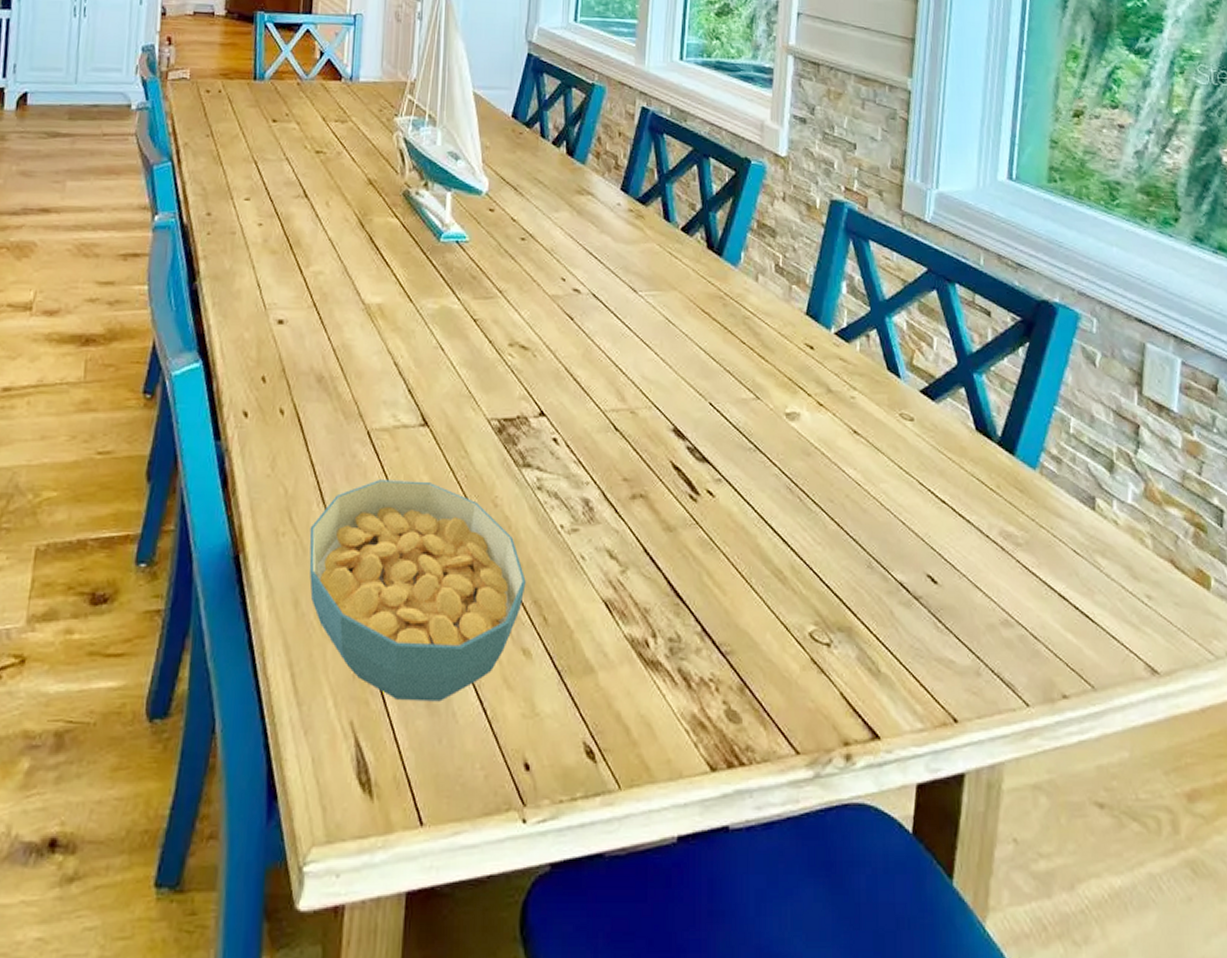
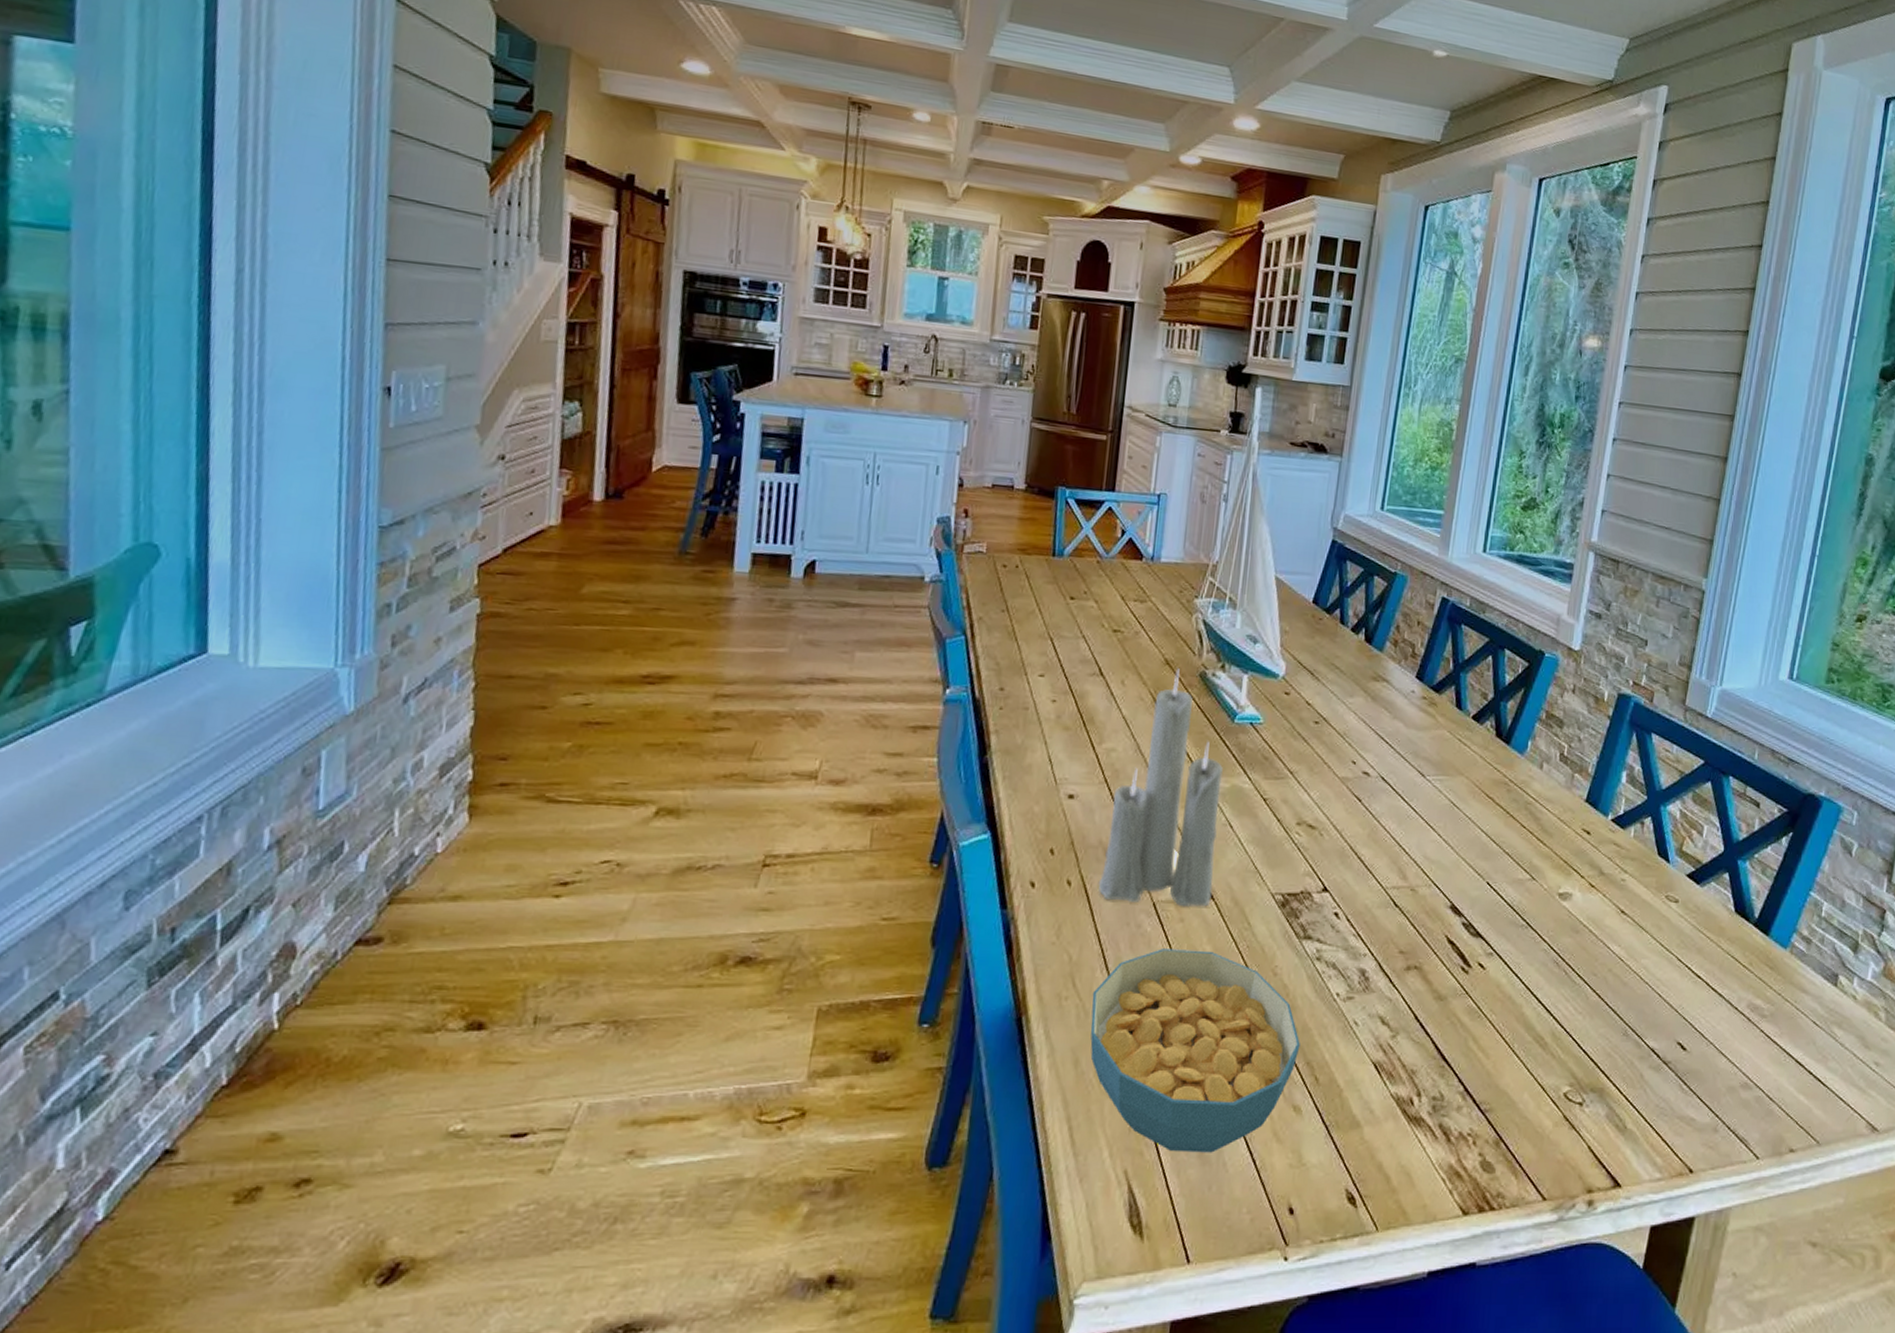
candle: none [311,188,431,436] -> present [1098,668,1223,908]

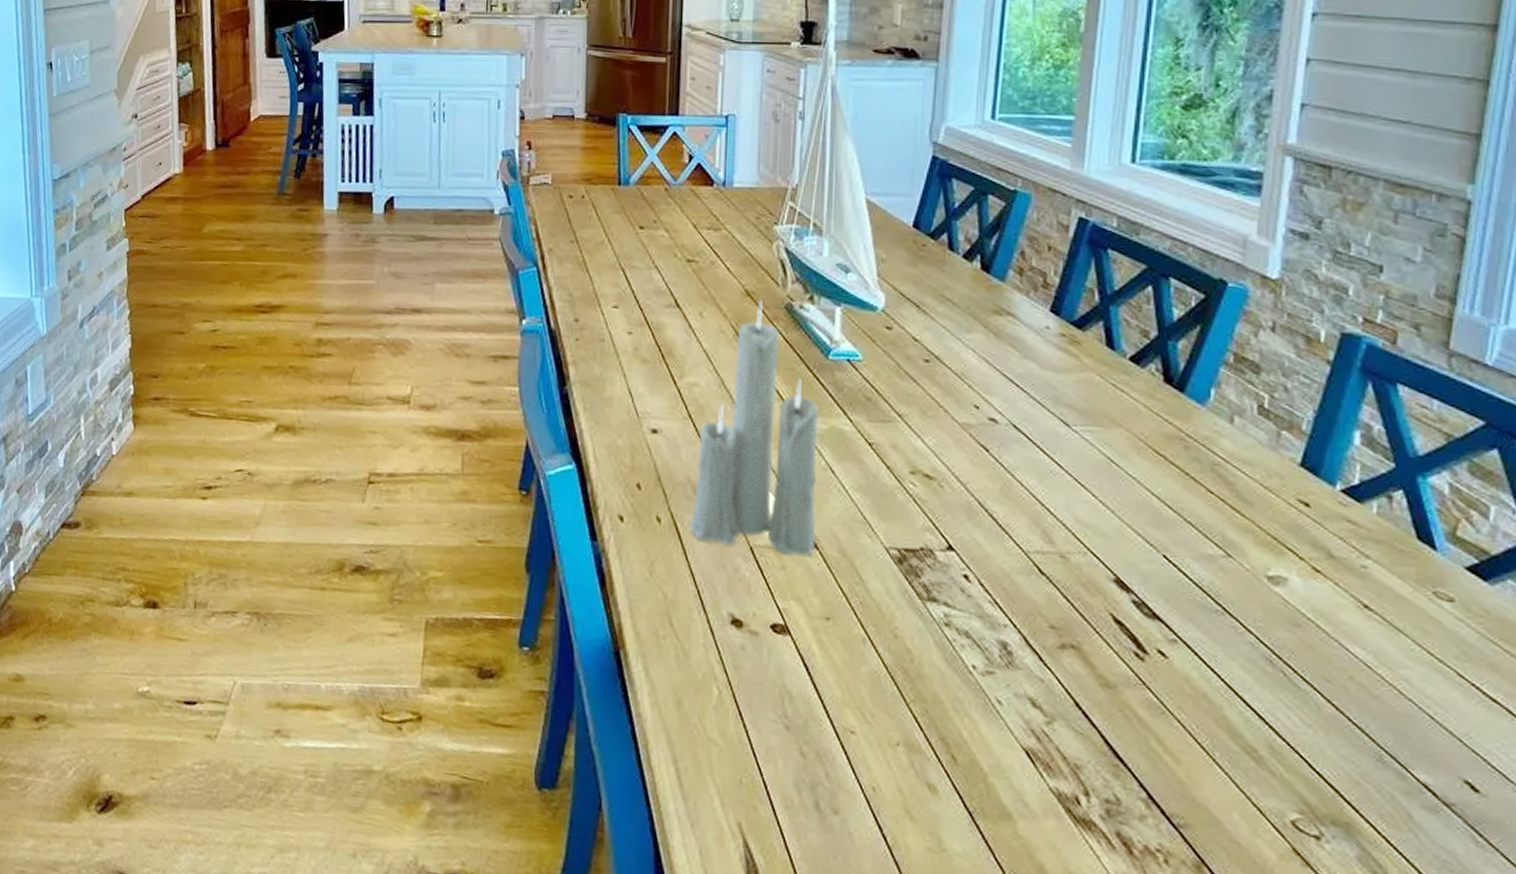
cereal bowl: present [1090,949,1300,1153] -> none [691,596,931,820]

